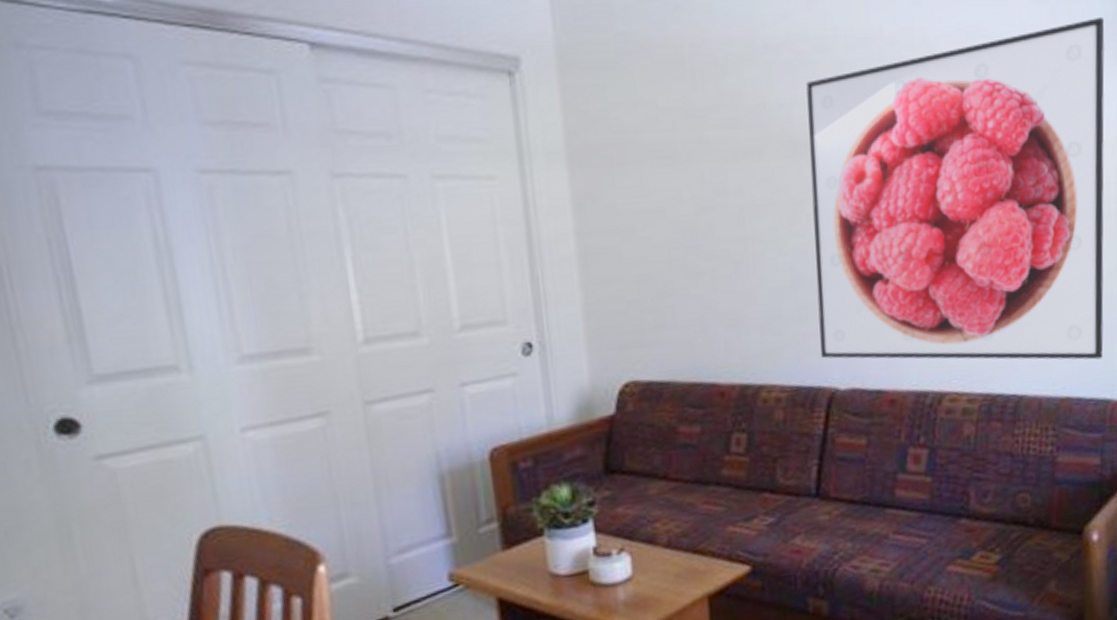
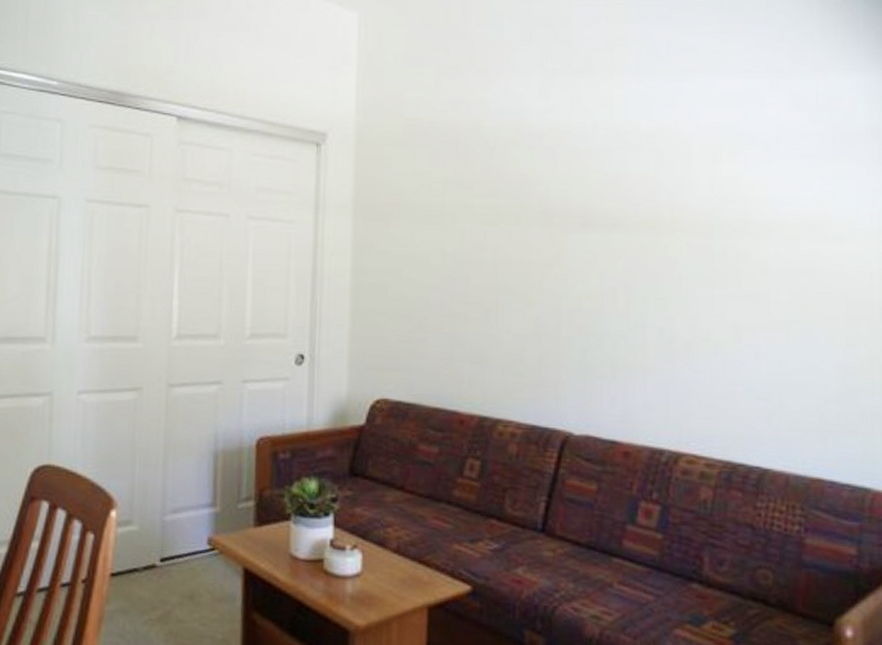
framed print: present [806,16,1105,360] -> none [558,121,869,445]

